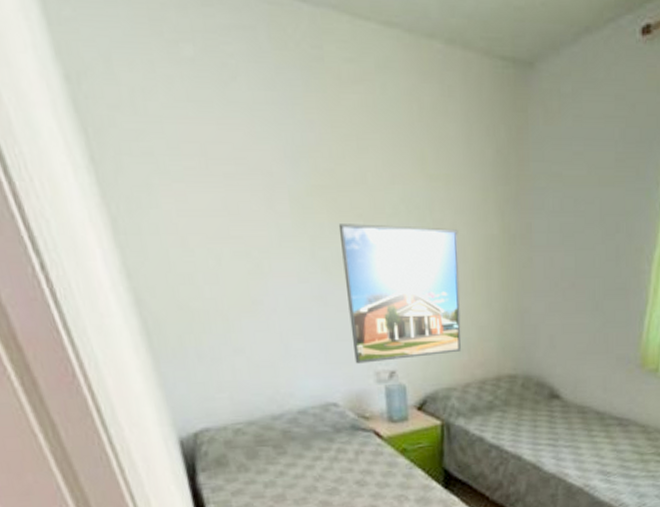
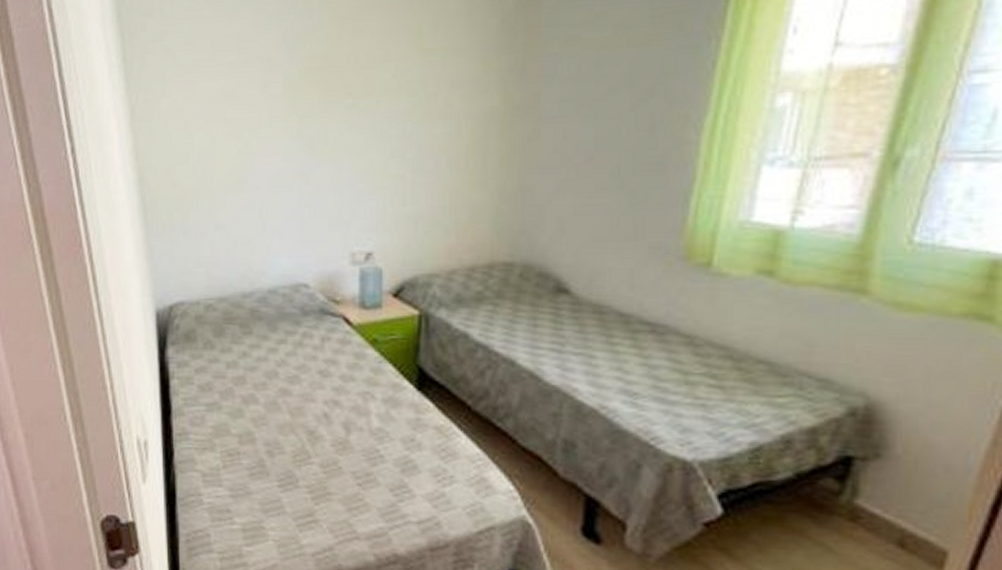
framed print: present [338,224,462,364] -> none [327,102,453,243]

